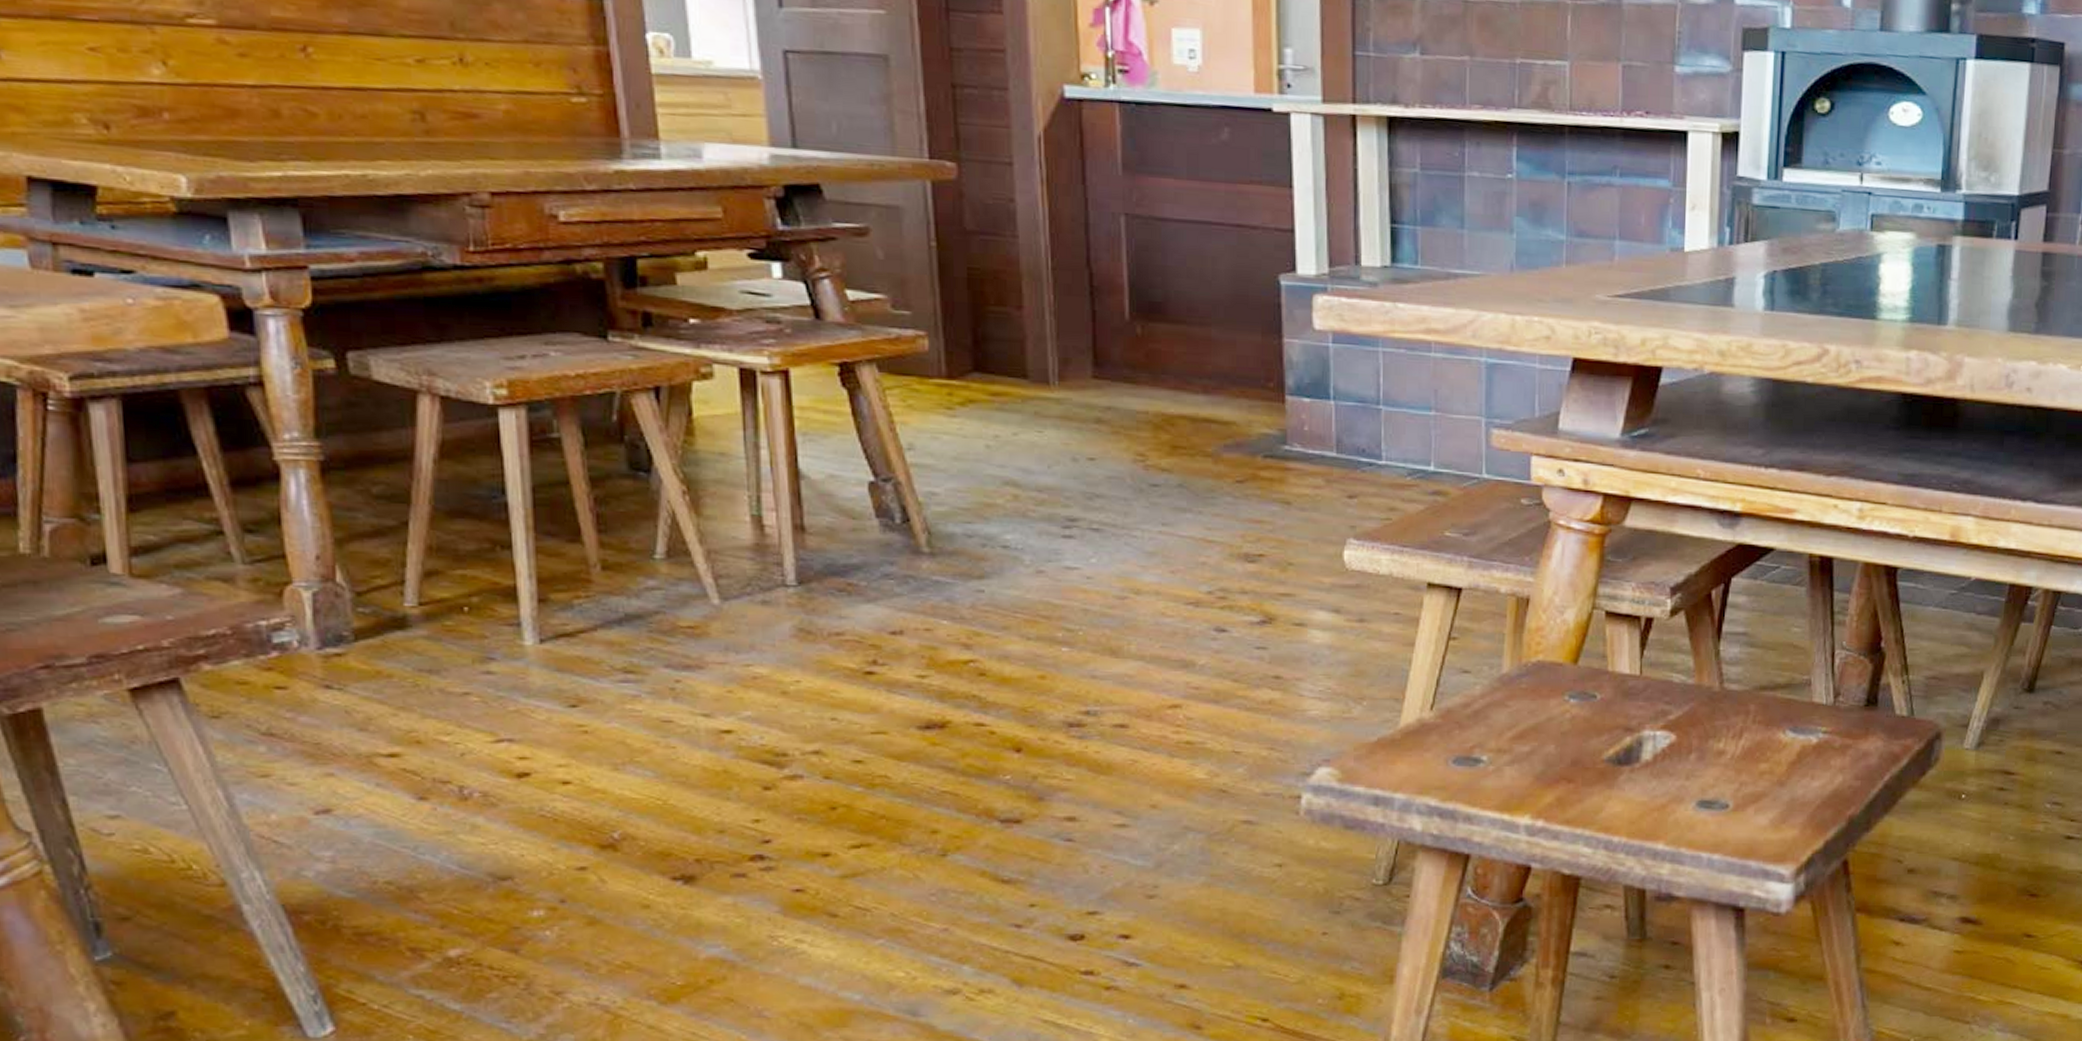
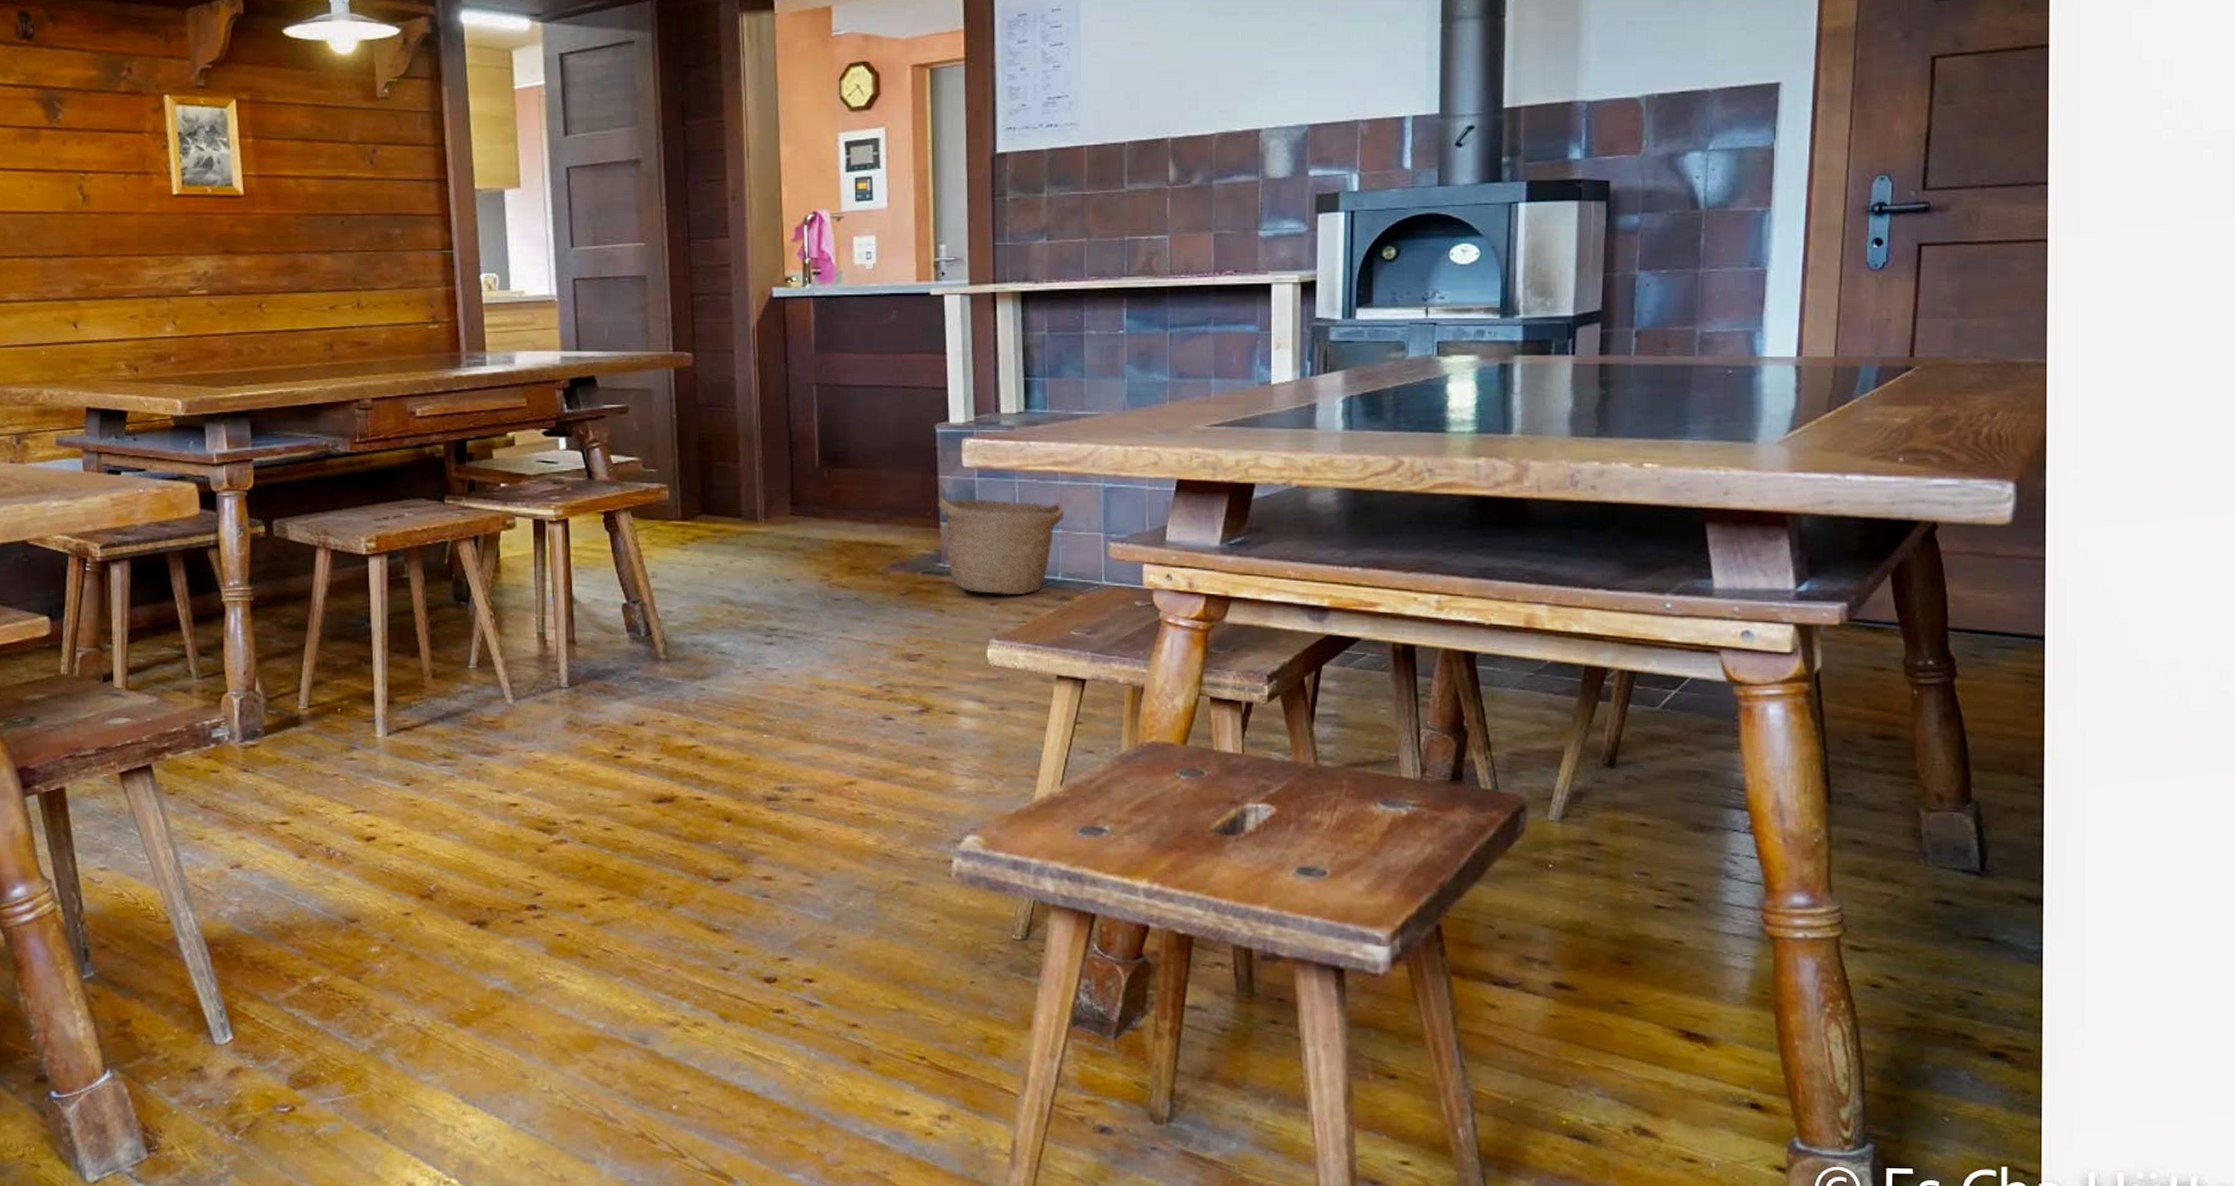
basket: none [1282,363,1439,488] -> present [938,496,1065,595]

